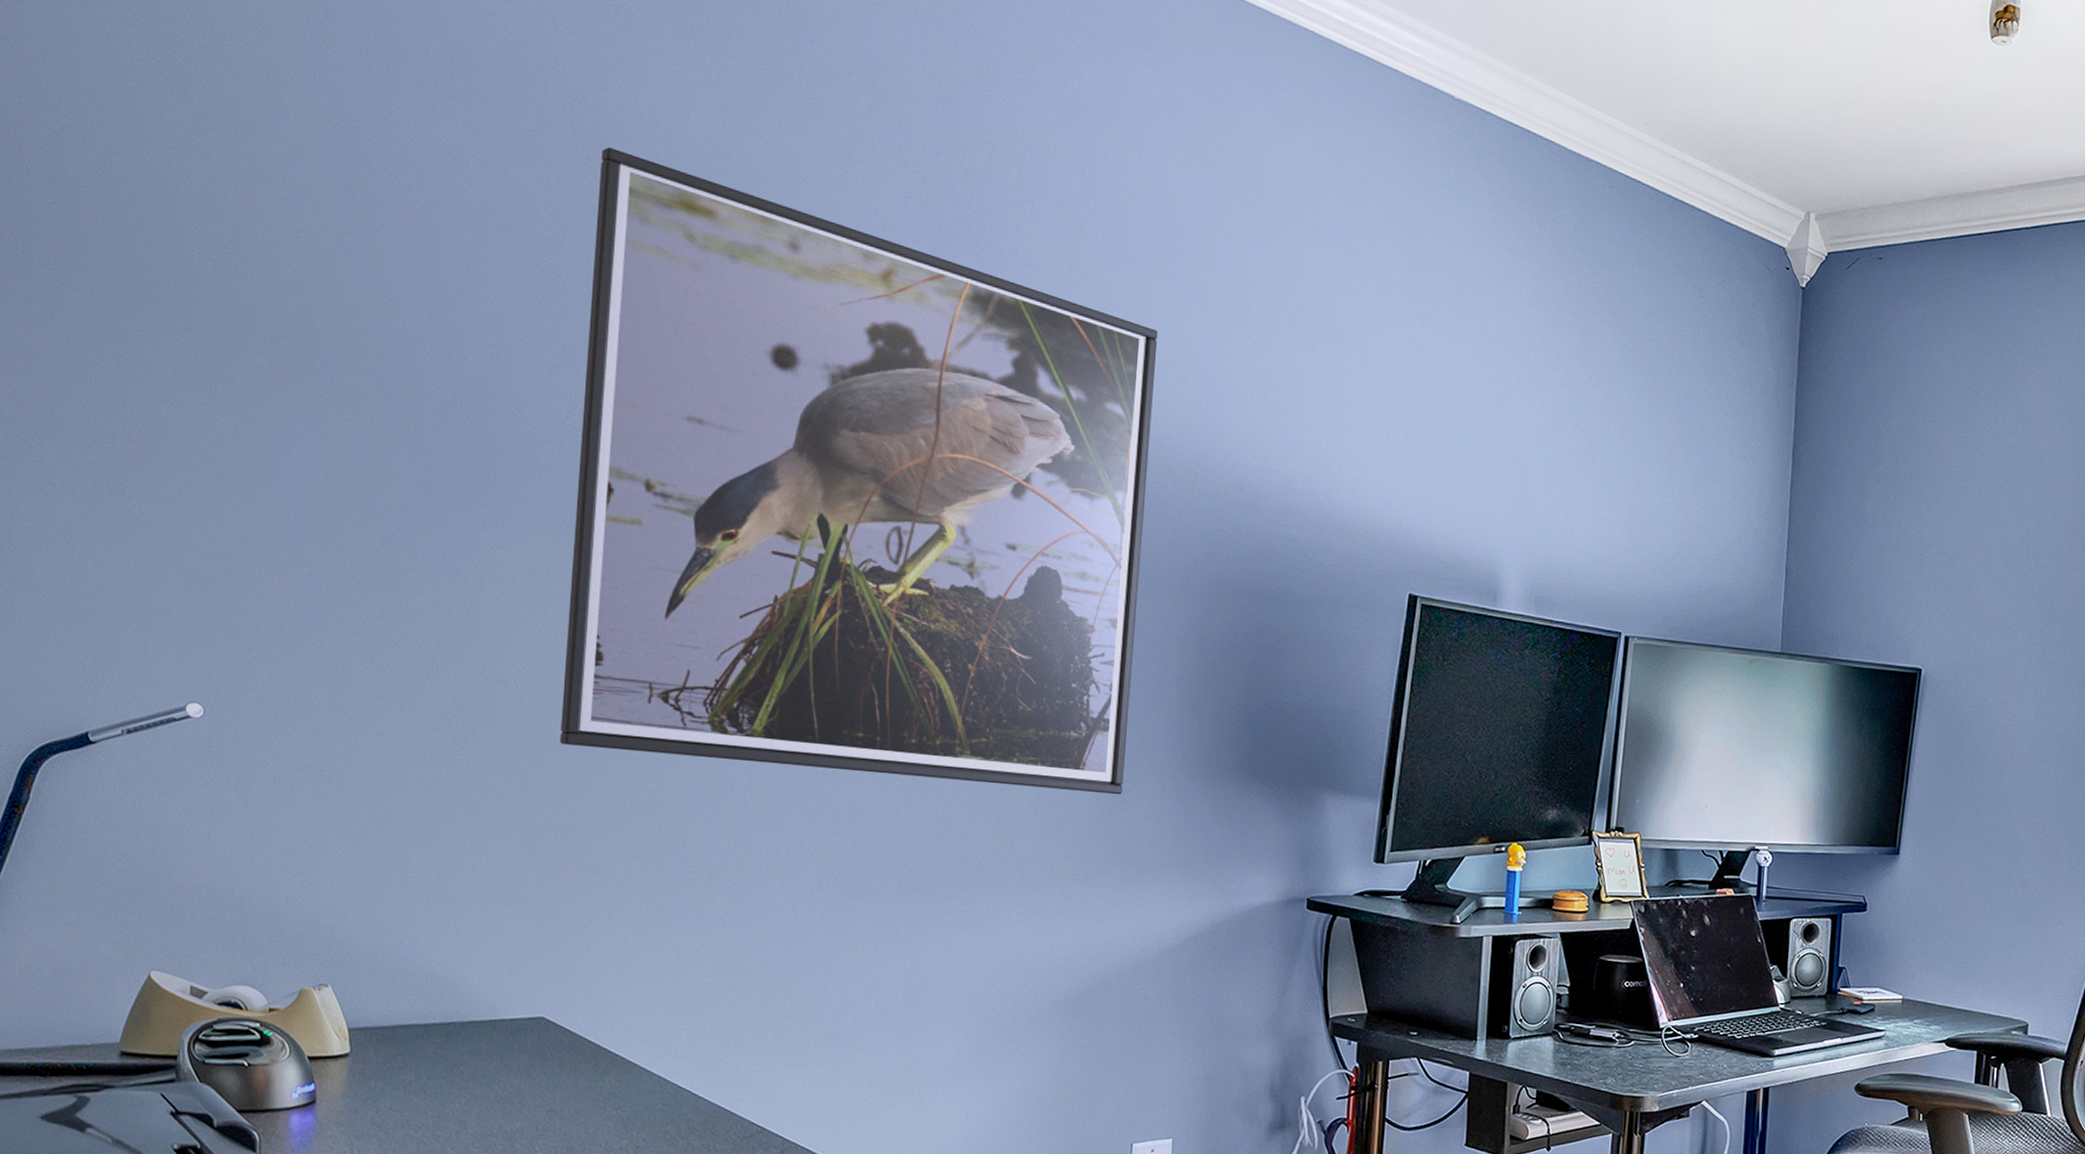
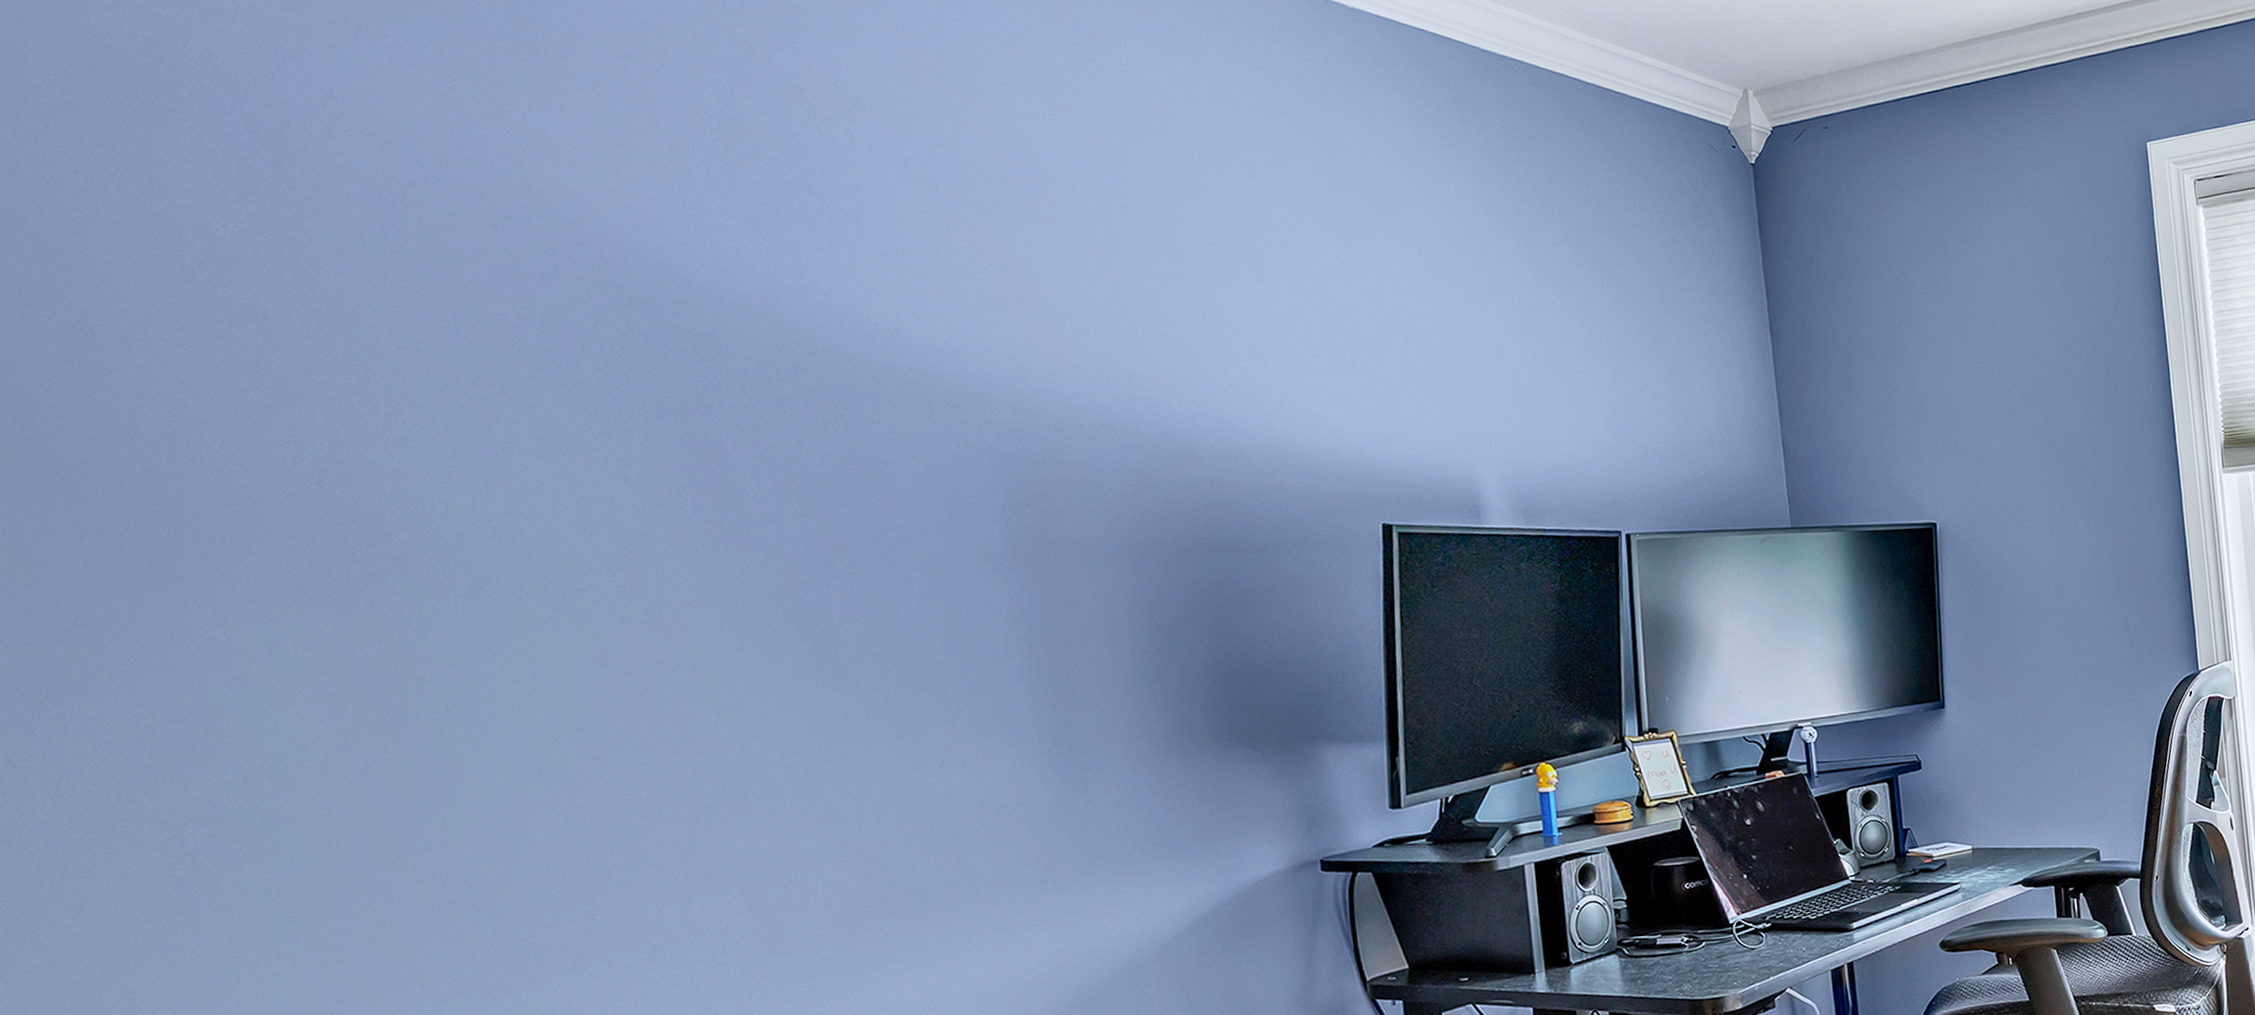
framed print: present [560,147,1158,795] -> none [292,147,1084,843]

